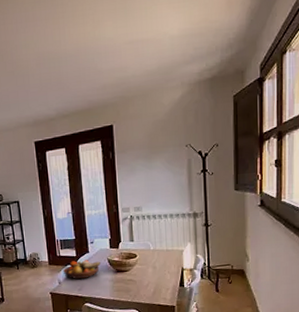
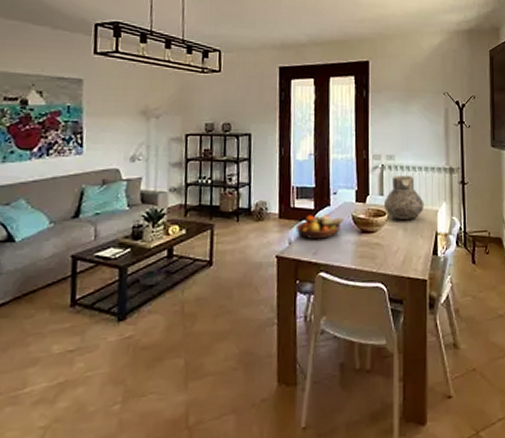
vase: none [135,223,171,260] -> present [384,176,424,220]

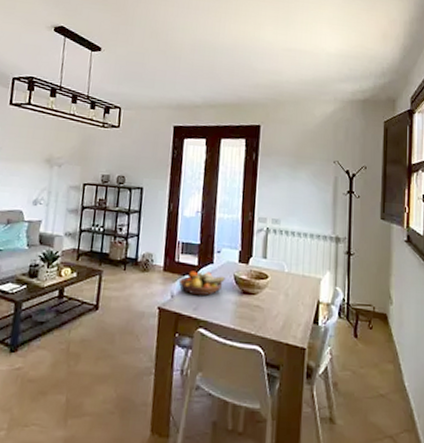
vase: present [384,176,424,220] -> none [267,240,308,285]

